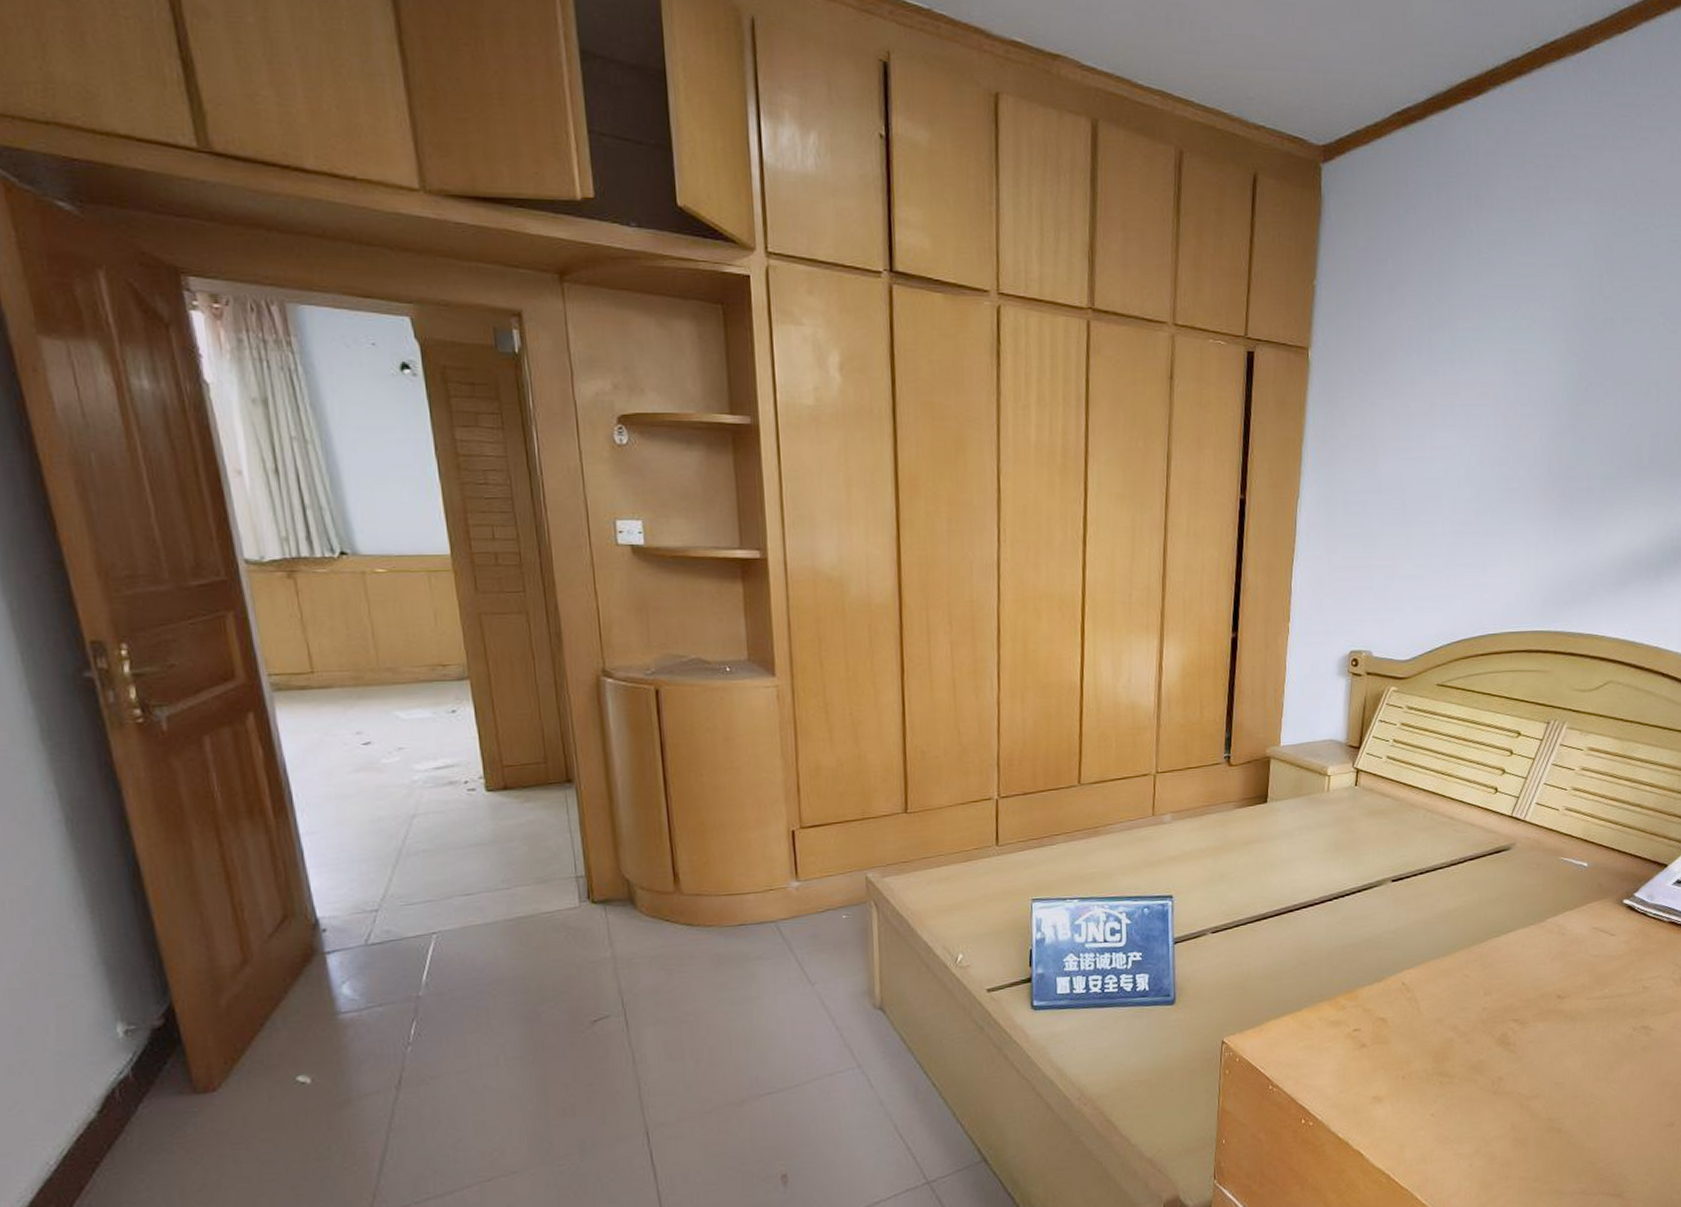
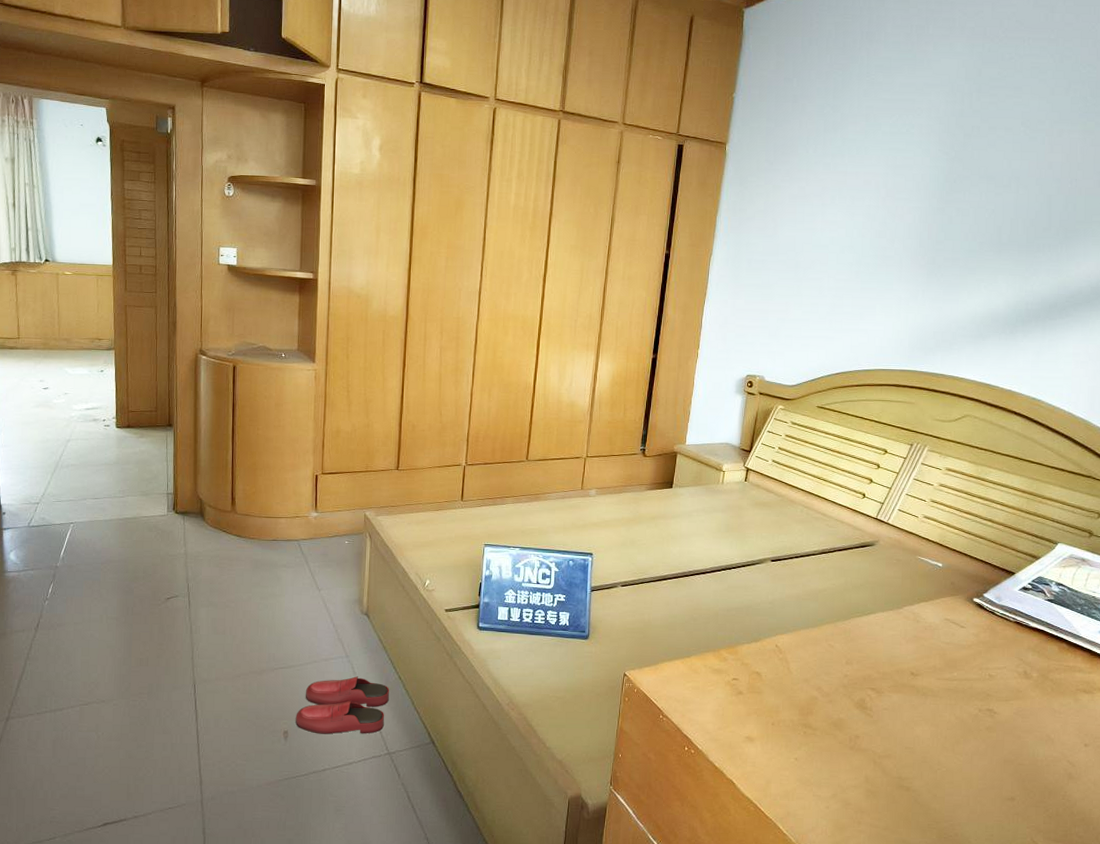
slippers: none [796,1090,922,1172] -> present [296,676,390,734]

